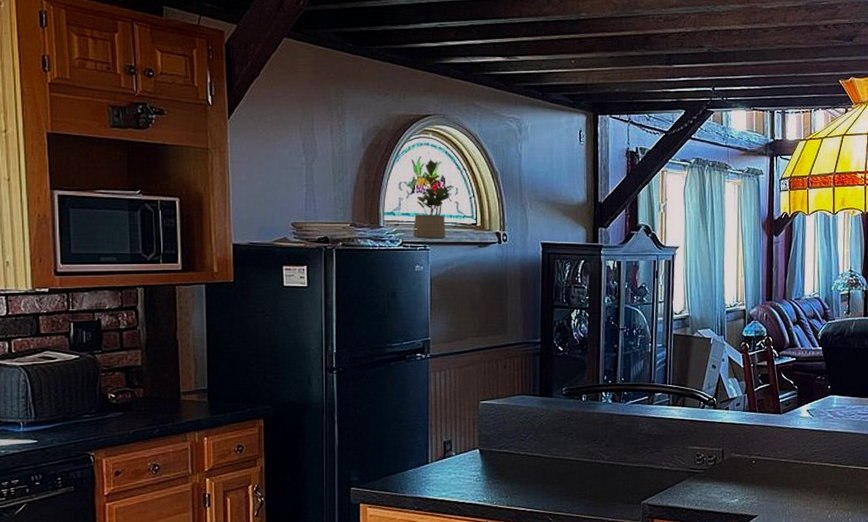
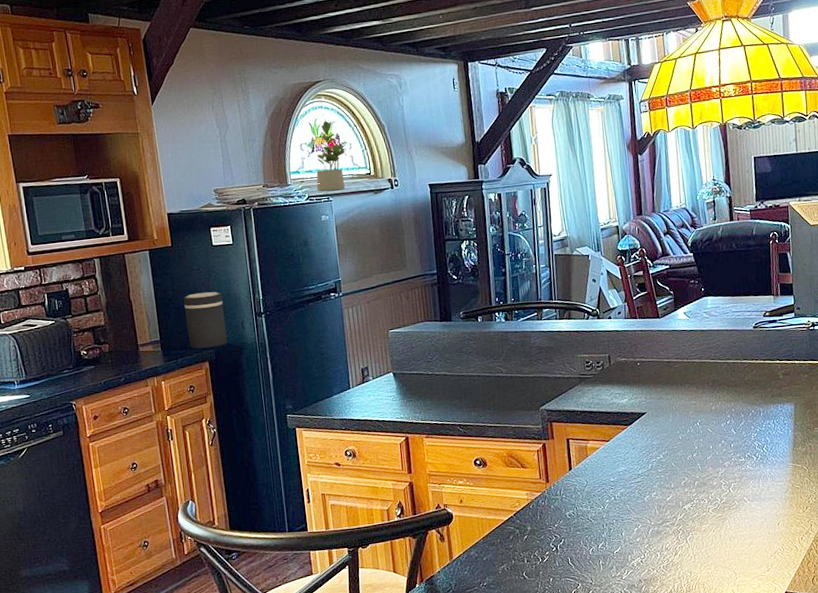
cylinder: none [242,338,290,404] -> present [183,291,227,349]

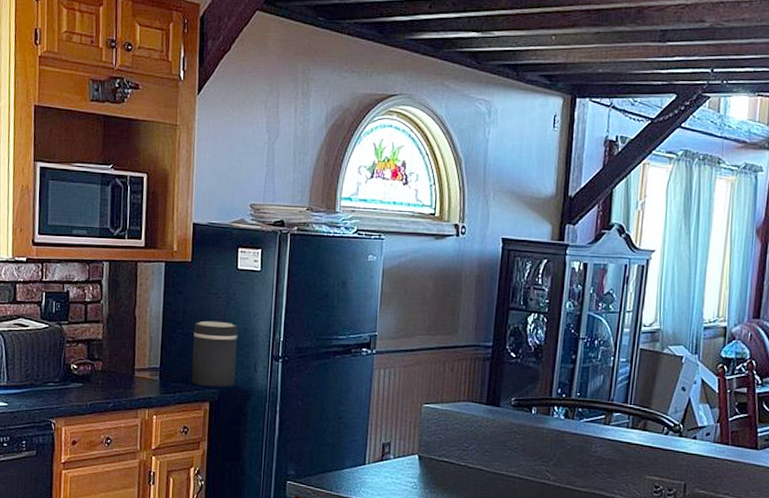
potted plant: present [316,121,346,192] -> none [369,143,413,228]

